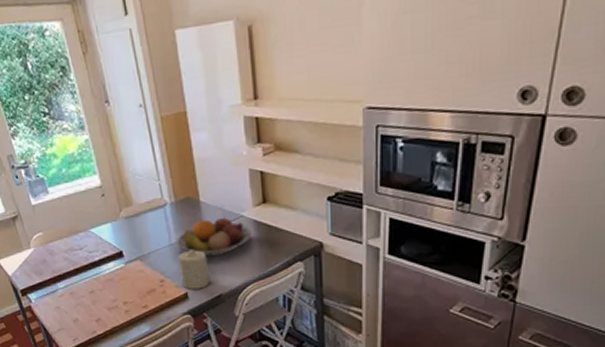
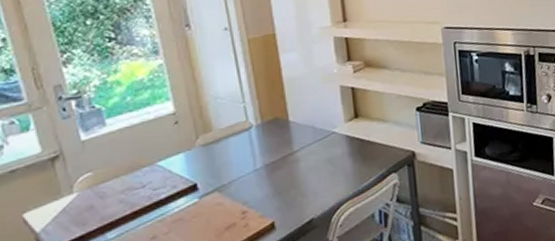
fruit bowl: present [177,217,252,256] -> none [263,135,345,179]
candle: present [178,250,210,289] -> none [264,173,301,218]

